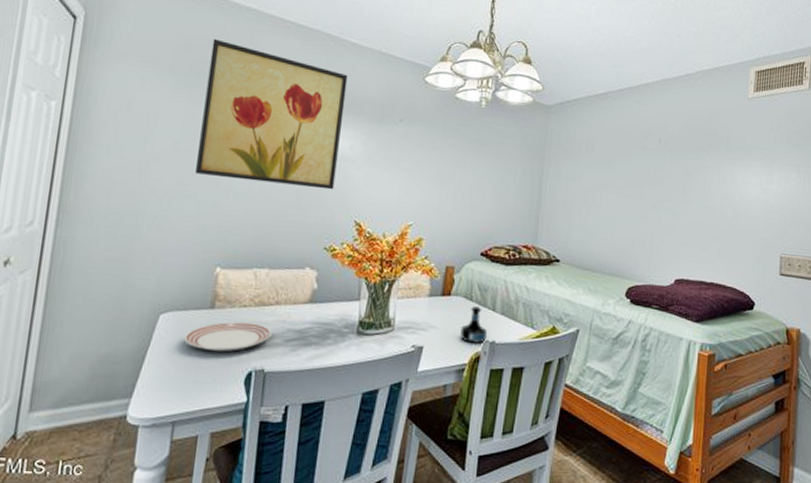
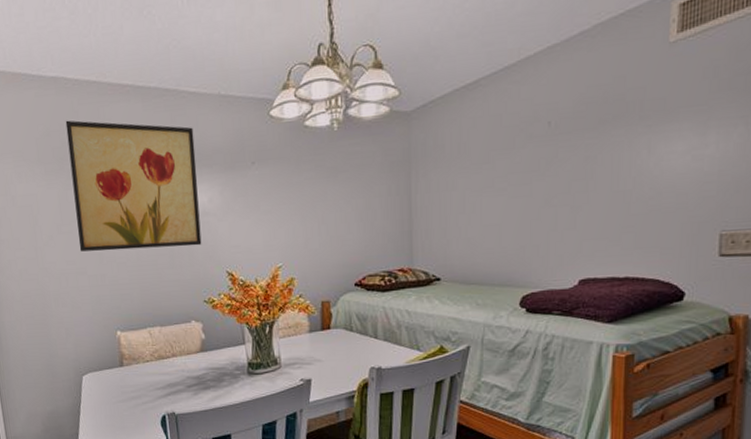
dinner plate: present [184,321,272,352] -> none [105,375,175,402]
tequila bottle: present [460,306,487,343] -> none [345,336,372,371]

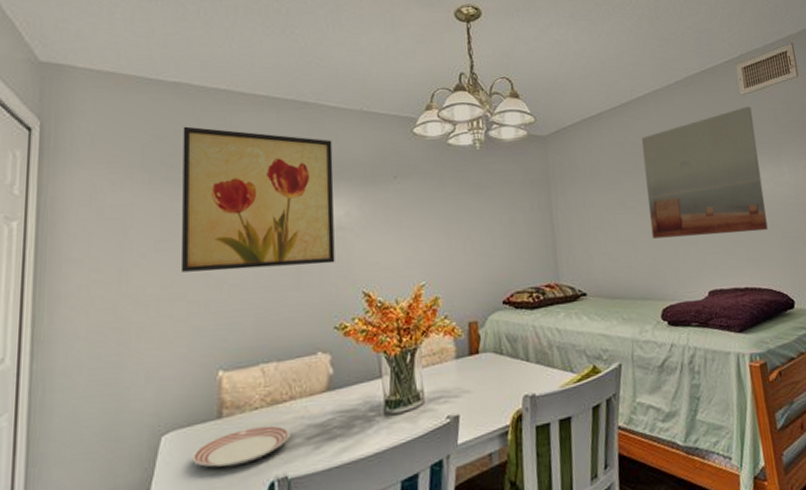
dinner plate: none [105,375,175,402] -> present [192,425,290,468]
wall art: none [521,57,681,223] -> present [641,106,768,239]

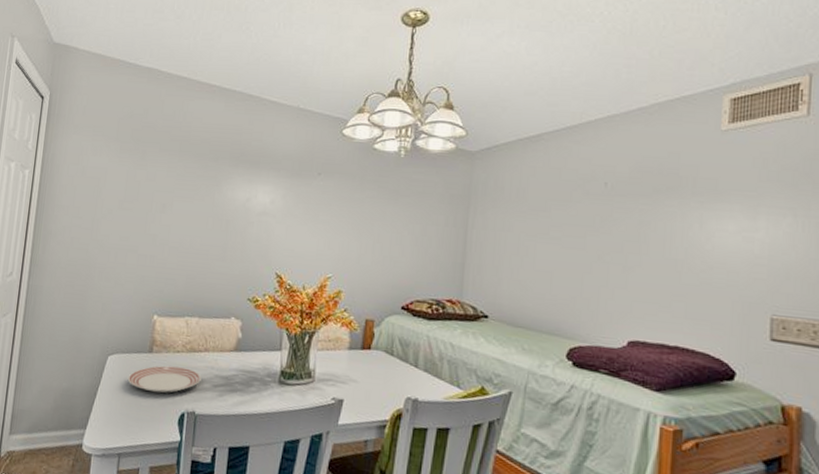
wall art: present [180,126,335,272] -> none [135,107,268,243]
wall art: present [641,106,768,239] -> none [573,145,732,289]

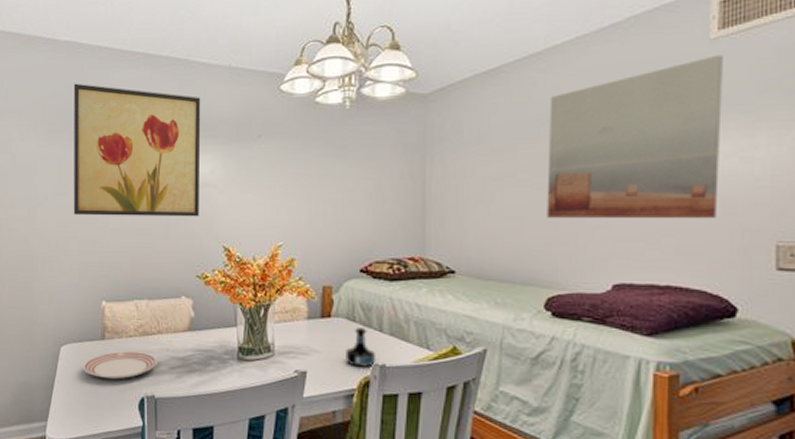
wall art: none [135,107,268,243] -> present [73,83,201,217]
tequila bottle: none [381,361,409,400] -> present [346,328,375,367]
wall art: none [573,145,732,289] -> present [547,55,723,219]

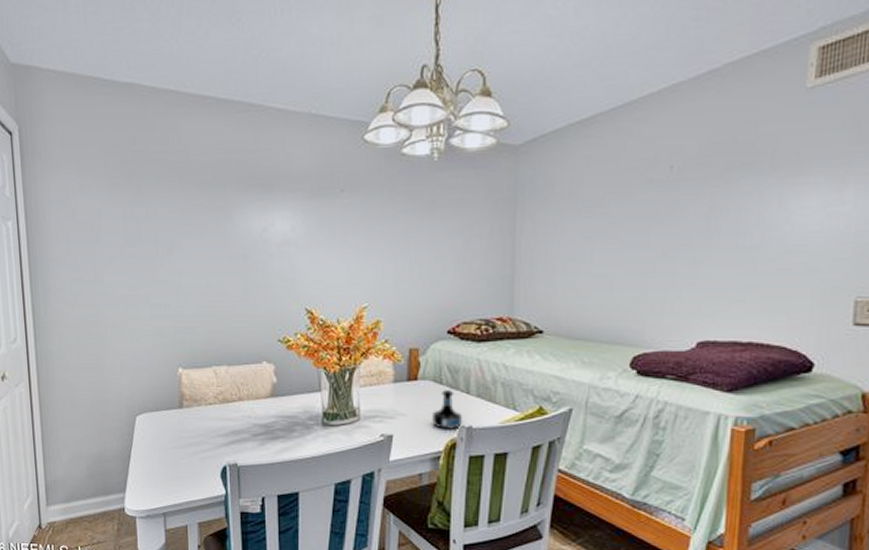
wall art: present [73,83,201,217] -> none [137,131,280,278]
dinner plate: present [83,351,157,380] -> none [160,420,239,449]
wall art: present [547,55,723,219] -> none [636,105,818,276]

